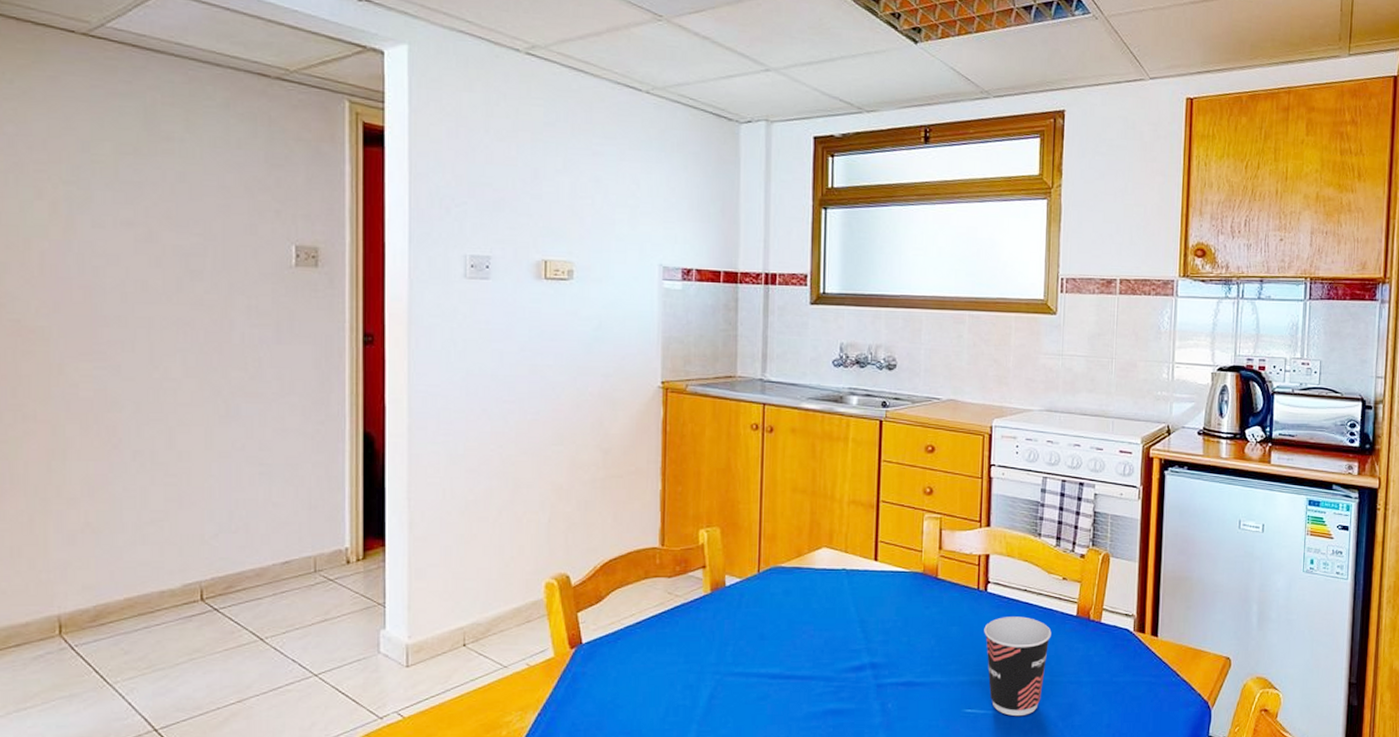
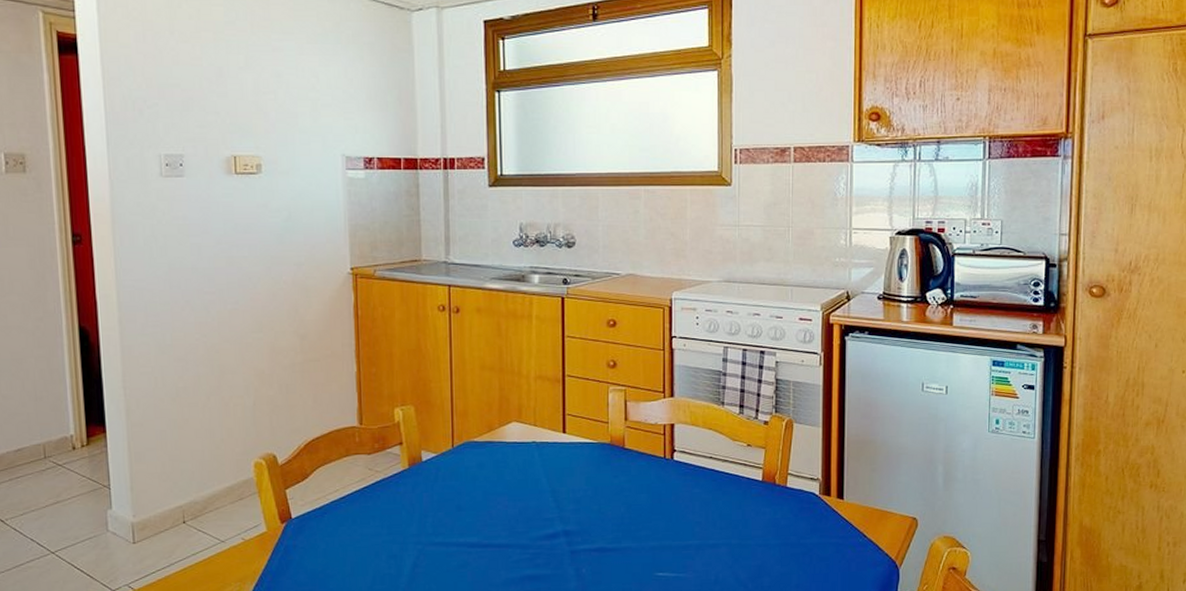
cup: present [984,616,1052,717] -> none [672,483,738,579]

